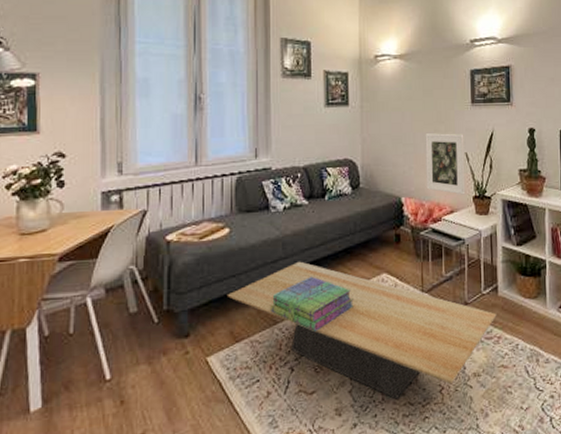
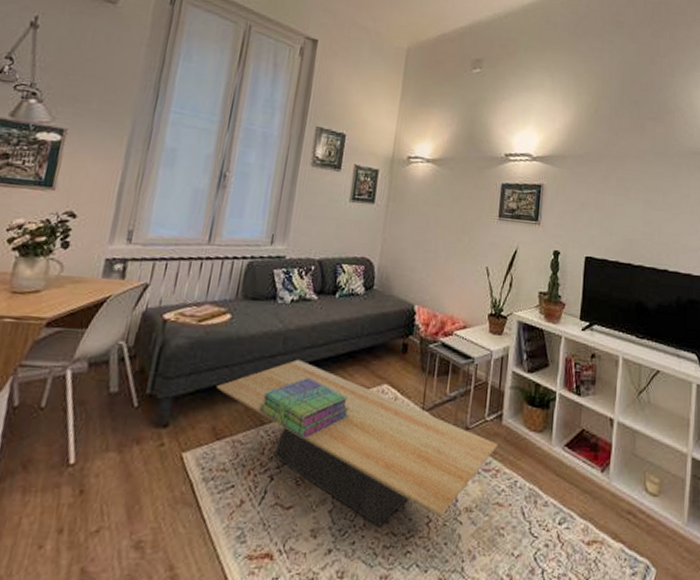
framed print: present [425,133,466,195] -> none [441,242,487,311]

